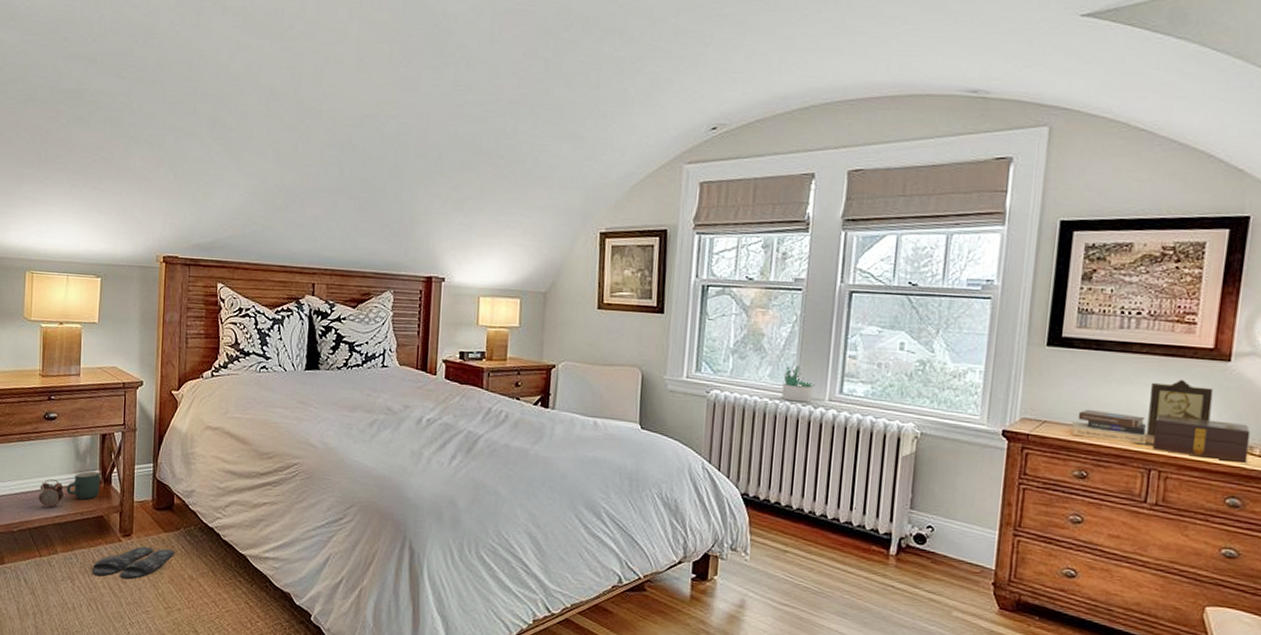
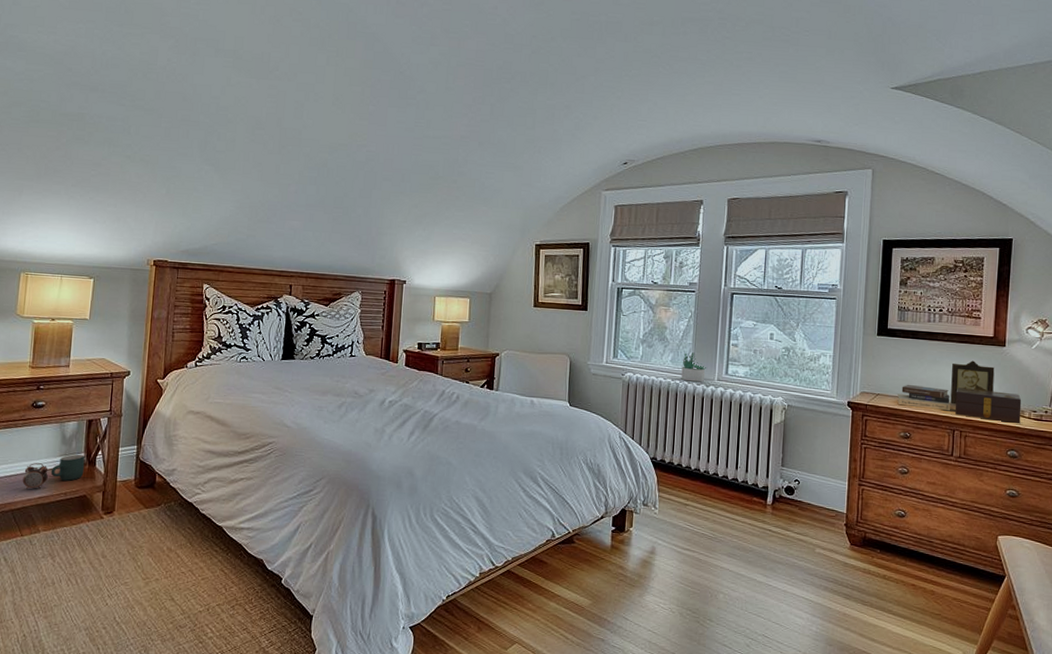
slippers: present [93,546,175,579] -> none [74,522,155,554]

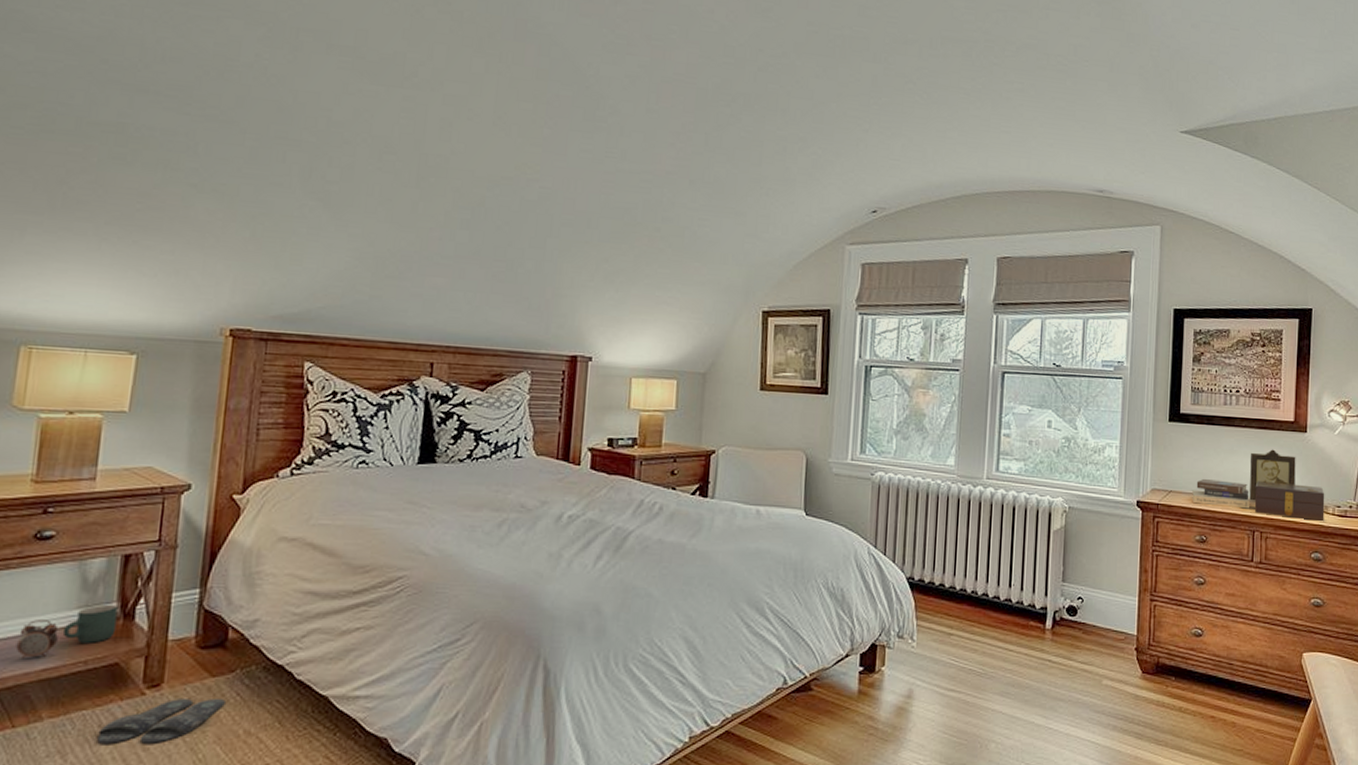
slippers: none [74,522,155,554] -> present [97,698,225,745]
succulent plant: present [681,352,707,382] -> none [943,445,974,482]

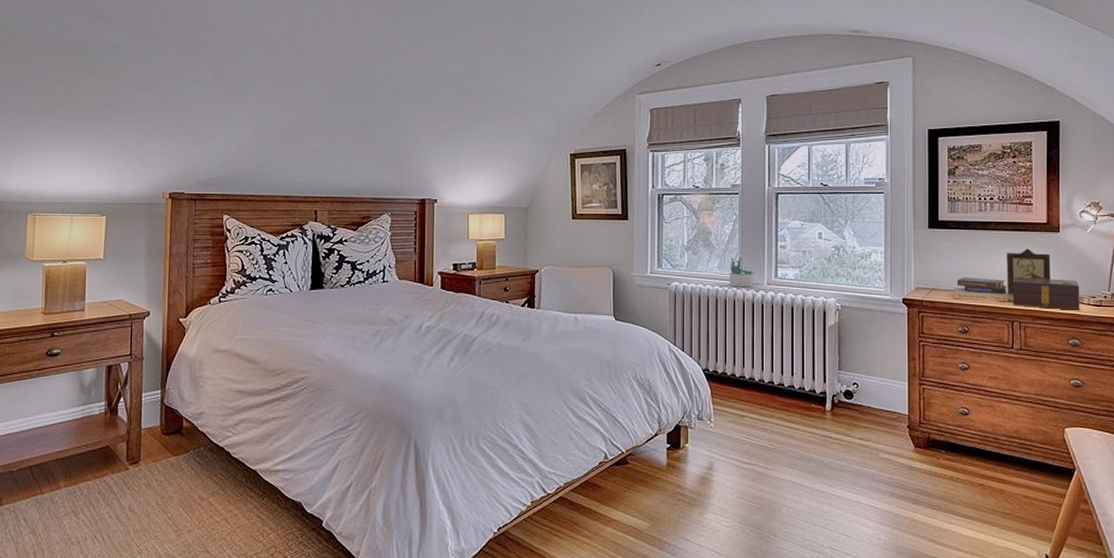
alarm clock: present [15,620,59,660] -> none [40,415,67,444]
mug: present [62,604,119,643] -> none [70,402,106,432]
slippers: present [97,698,225,745] -> none [98,471,184,507]
succulent plant: none [943,445,974,482] -> present [729,257,756,287]

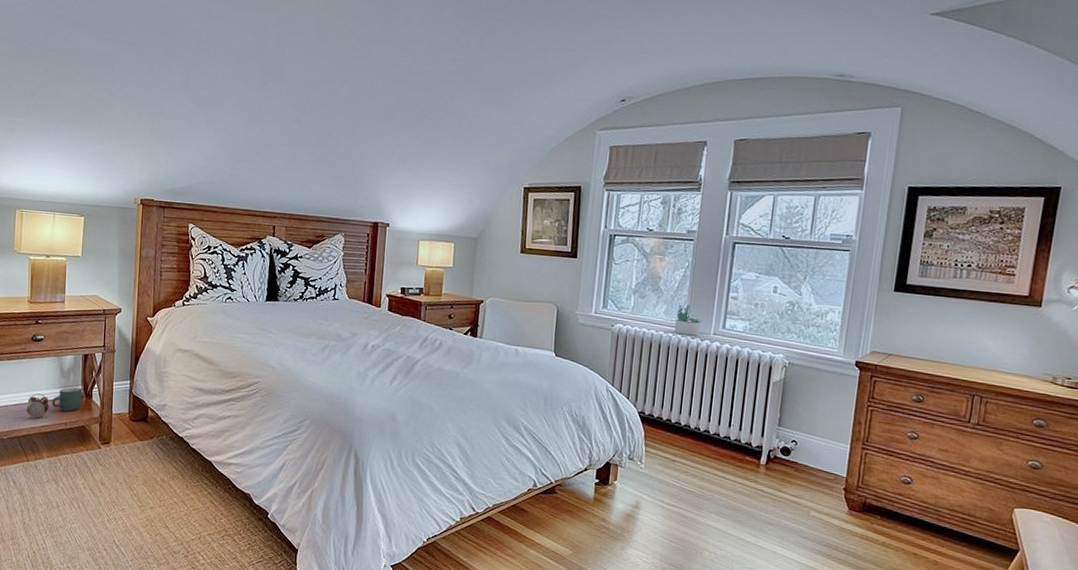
alarm clock: none [40,415,67,444] -> present [26,393,49,419]
mug: none [70,402,106,432] -> present [51,386,83,412]
books: present [953,276,1009,302] -> none [911,344,973,375]
photo frame: present [1006,248,1051,295] -> none [972,321,1027,368]
jewelry box: present [1012,277,1080,311] -> none [976,350,1055,392]

